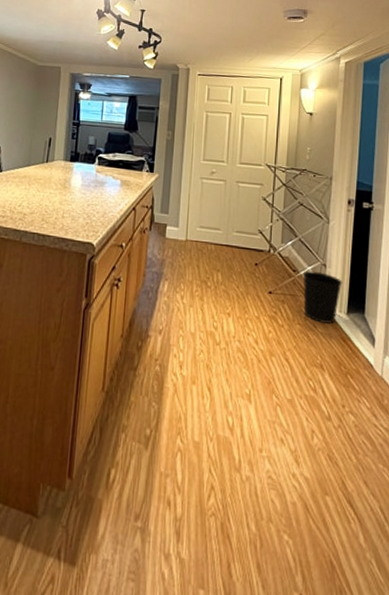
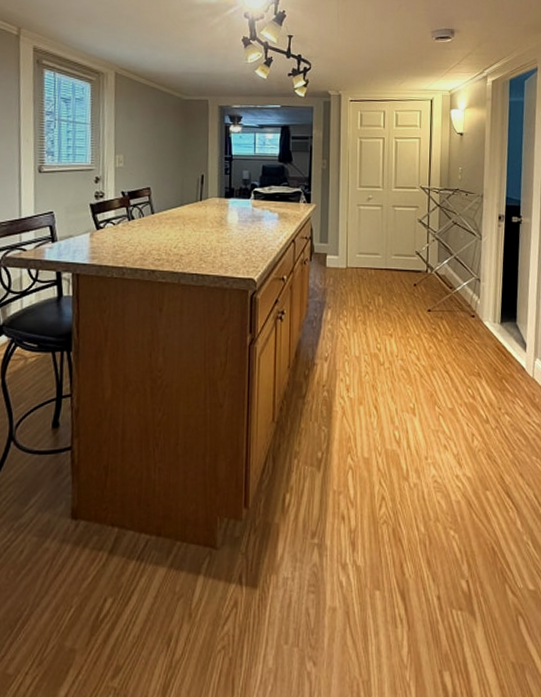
wastebasket: present [302,270,343,325] -> none [458,286,496,335]

